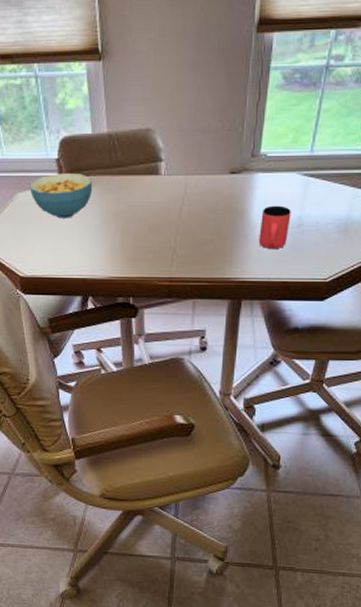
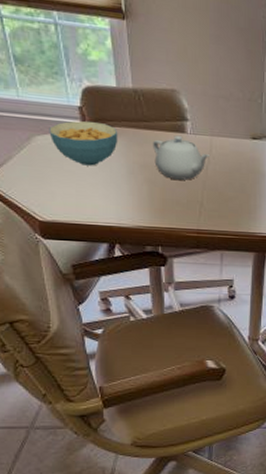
teapot: none [126,179,184,225] -> present [153,135,209,180]

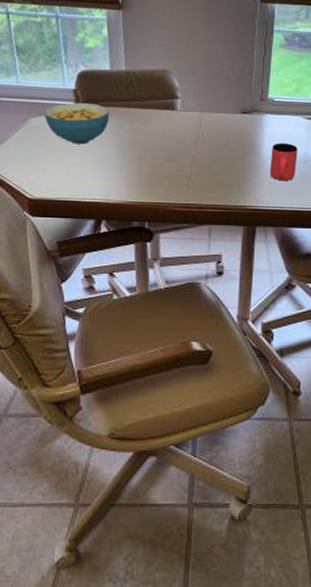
teapot: present [153,135,209,180] -> none [143,113,199,155]

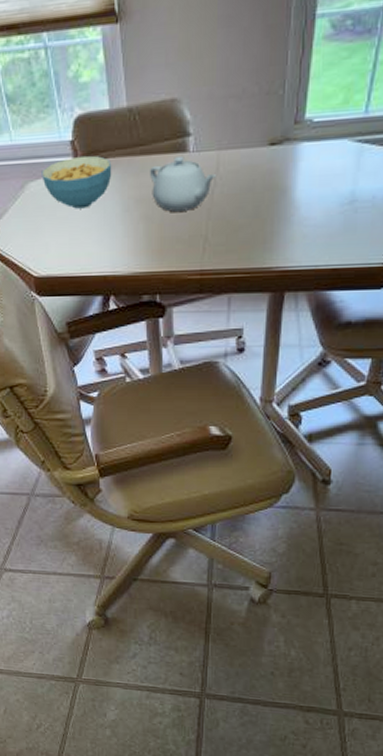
teapot: none [143,113,199,155] -> present [150,156,216,212]
cup: present [270,142,298,182] -> none [303,179,342,232]

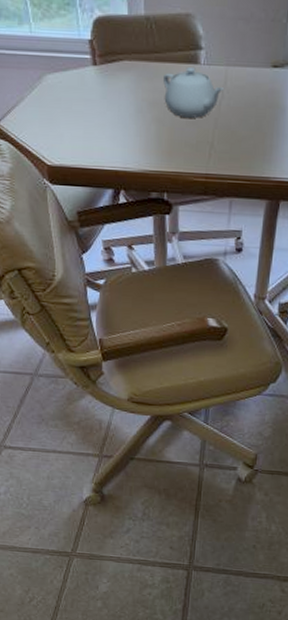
cereal bowl: present [41,155,112,209] -> none [59,55,128,105]

